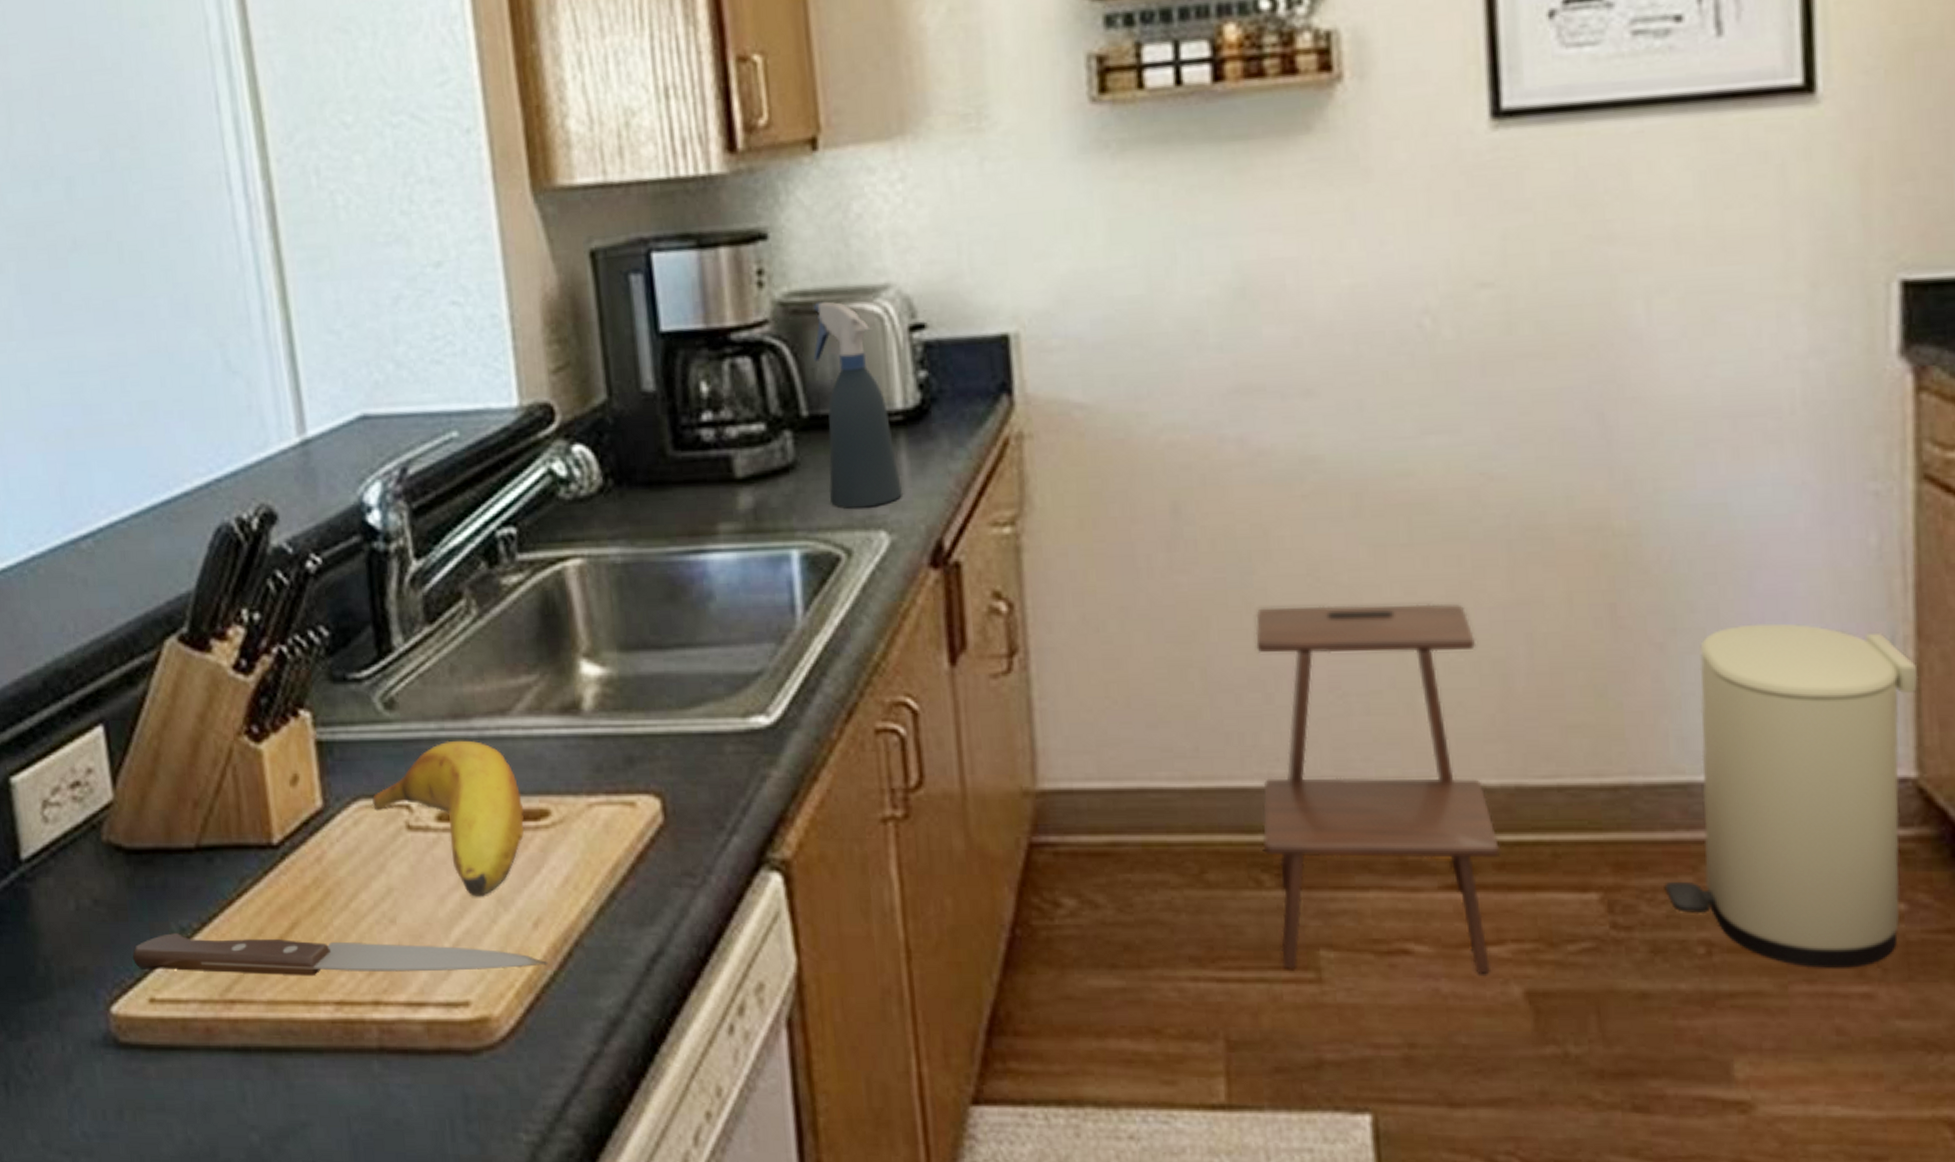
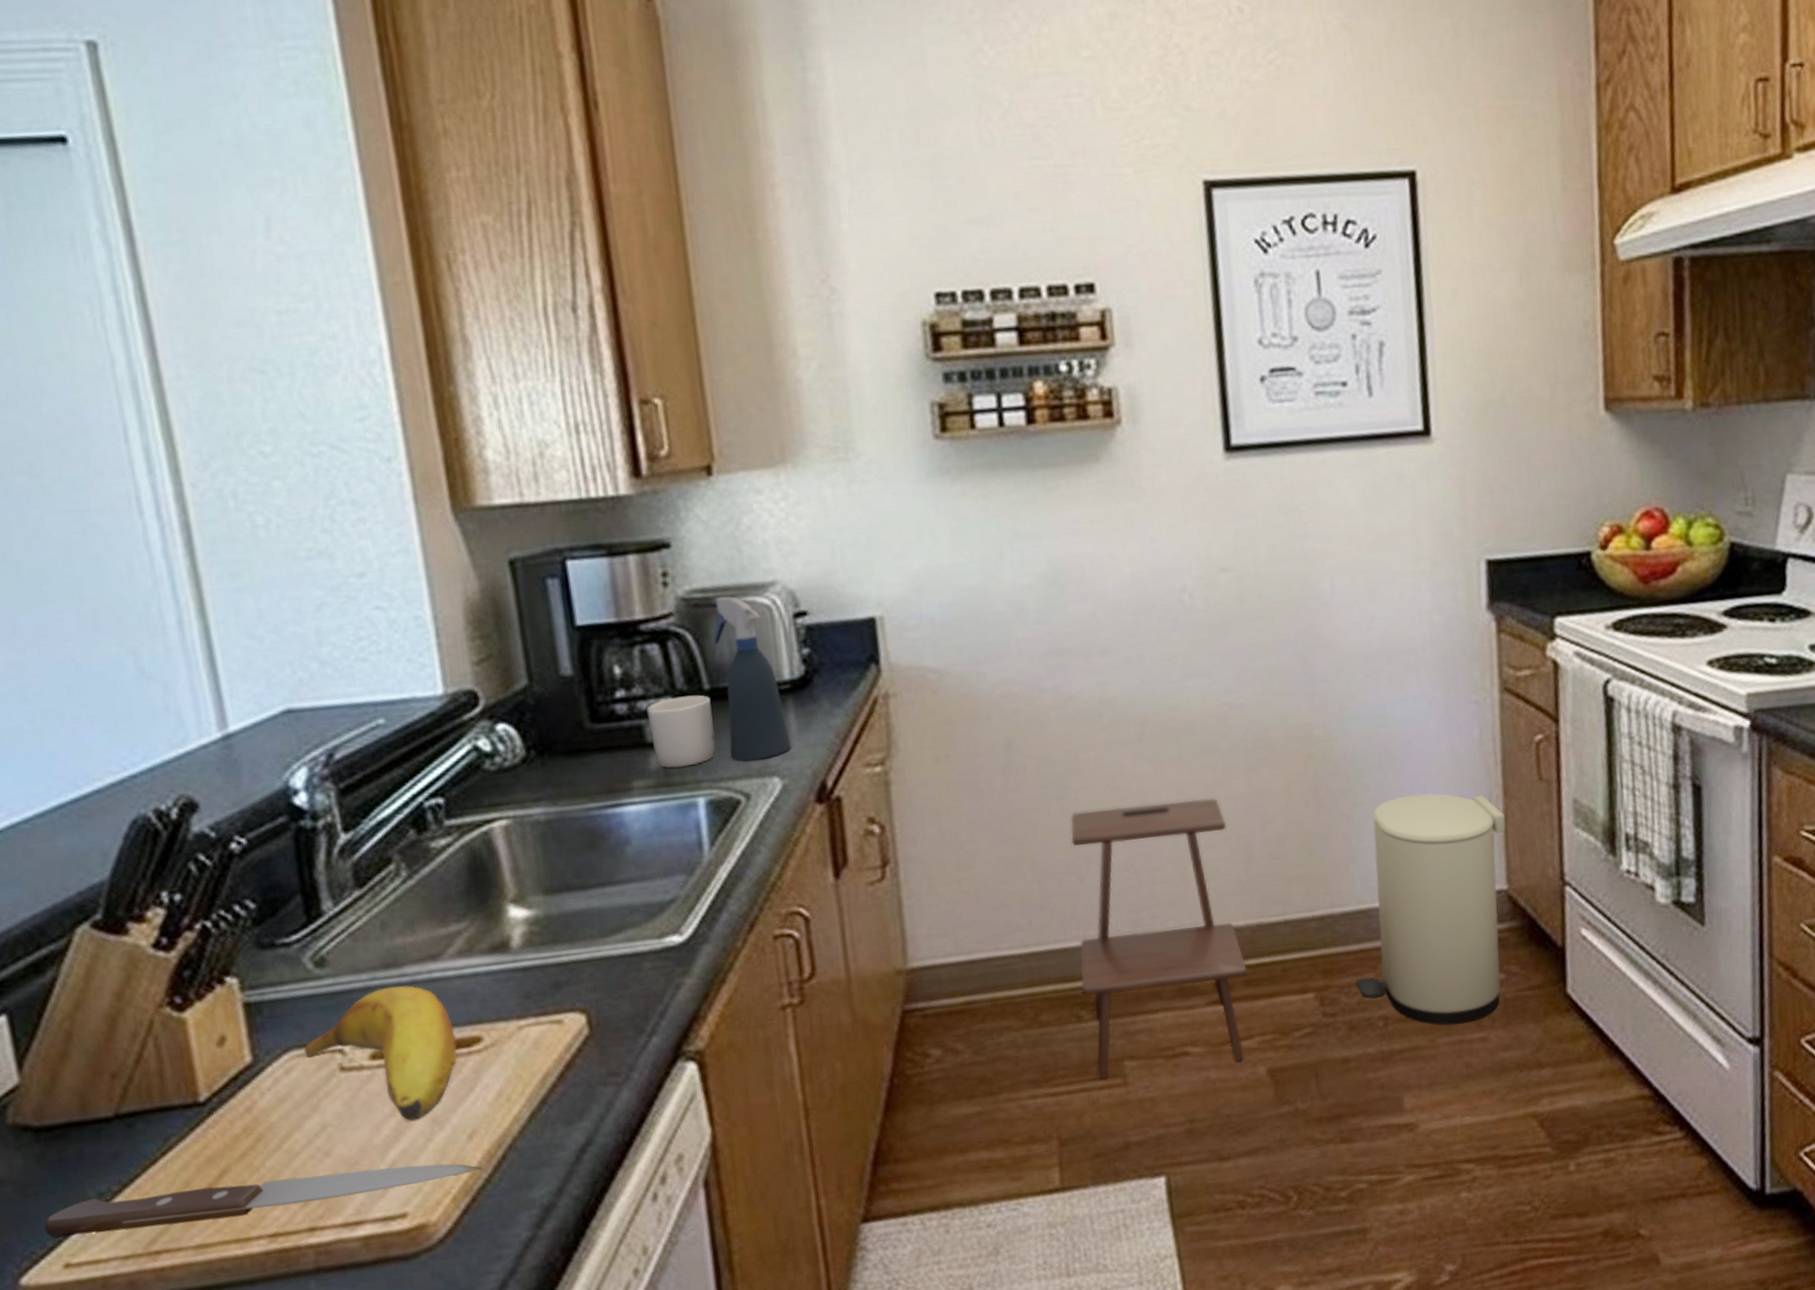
mug: none [736,422,813,511] -> present [646,695,716,768]

